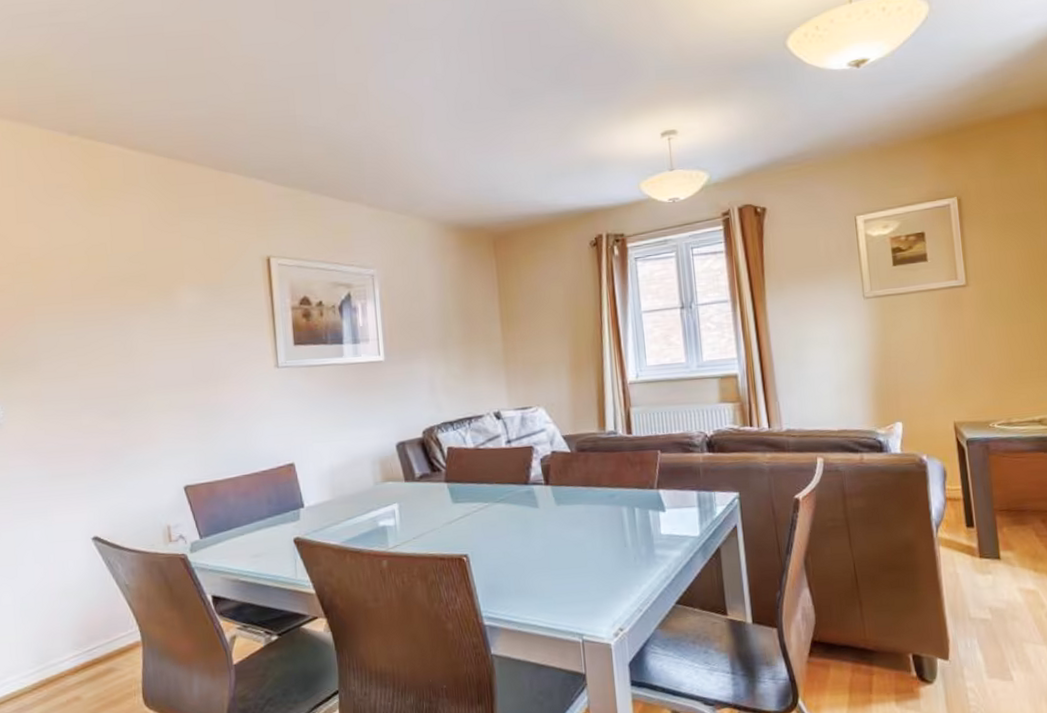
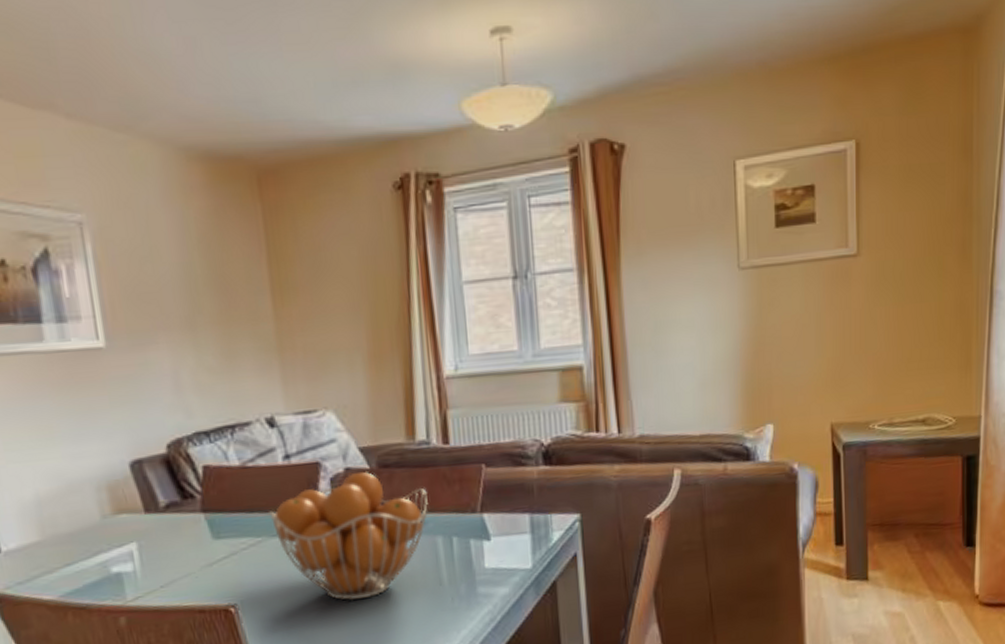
fruit basket: none [494,454,615,556] -> present [269,471,428,601]

